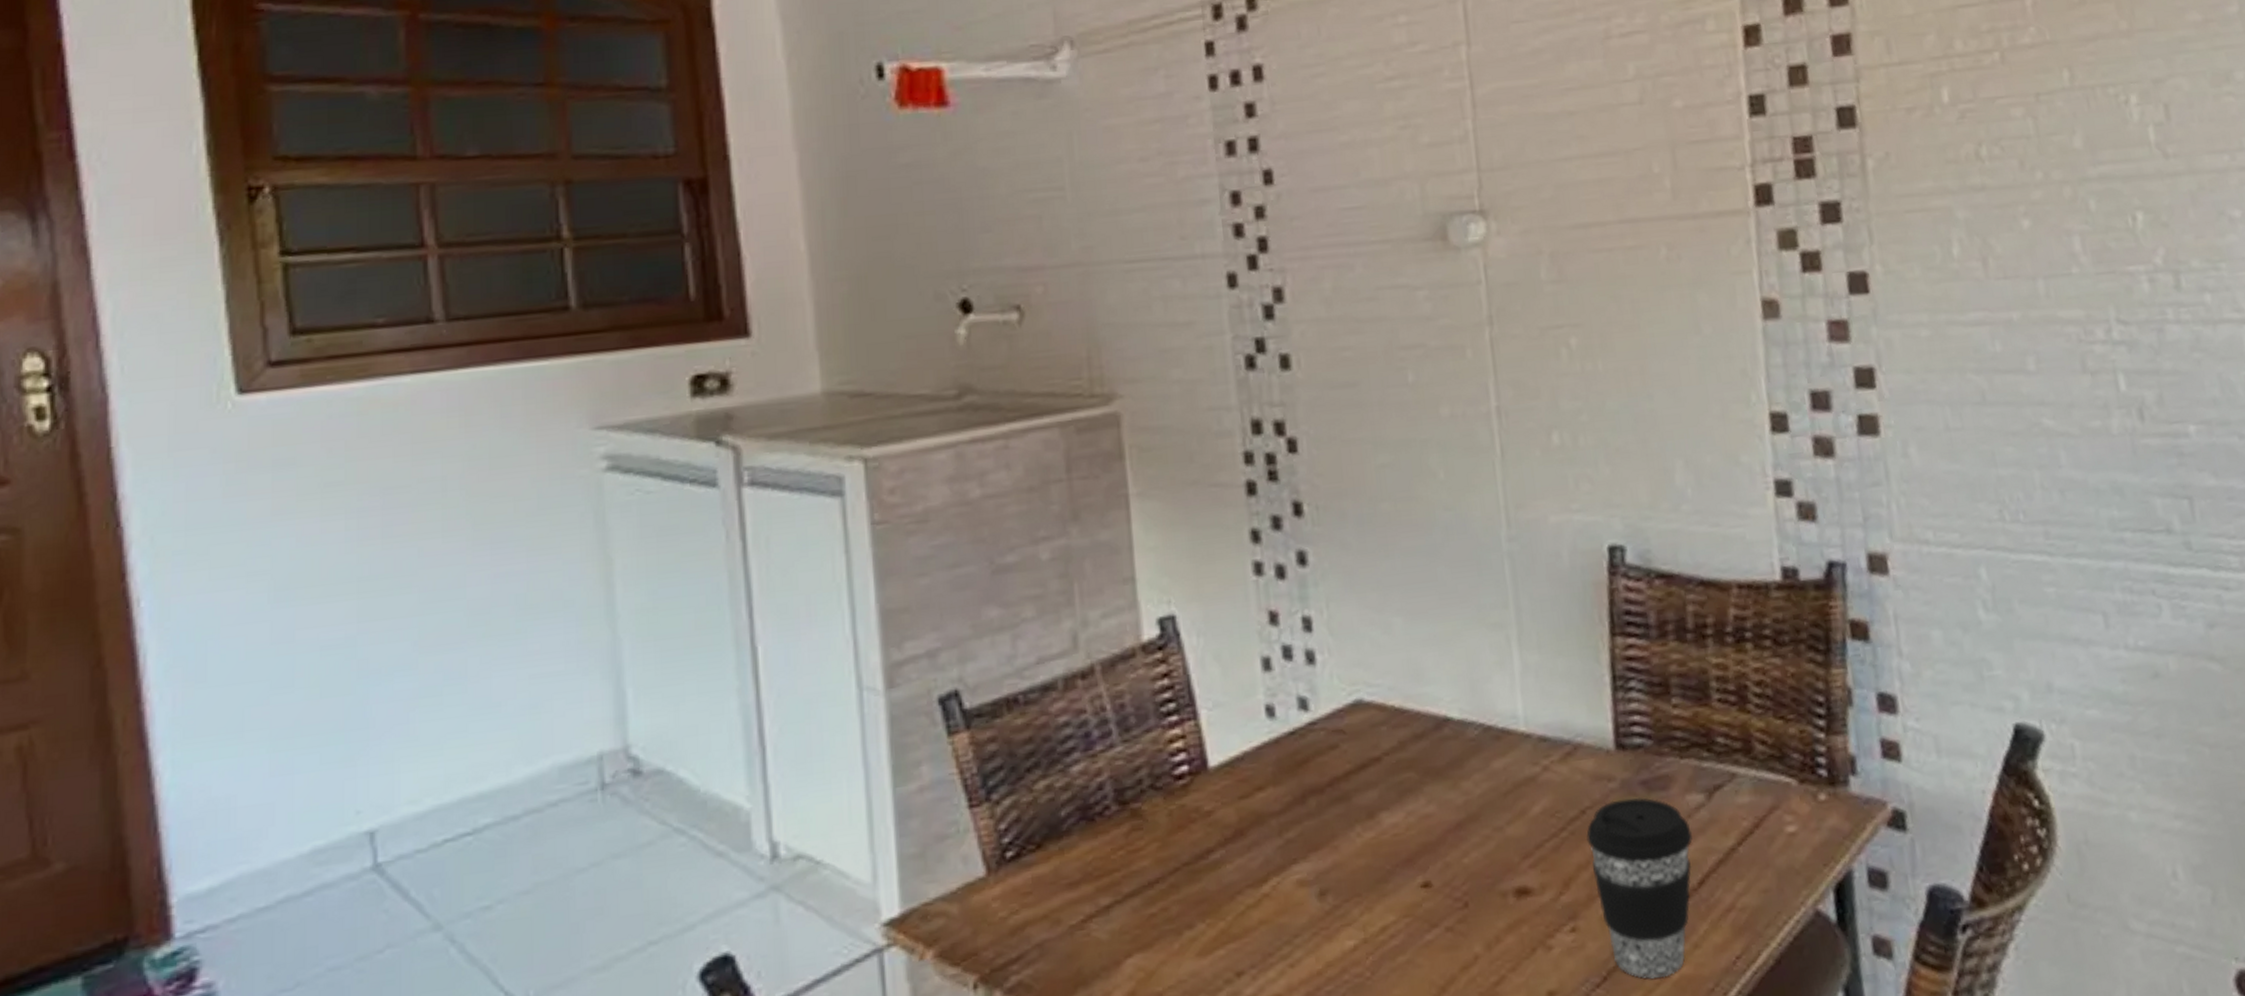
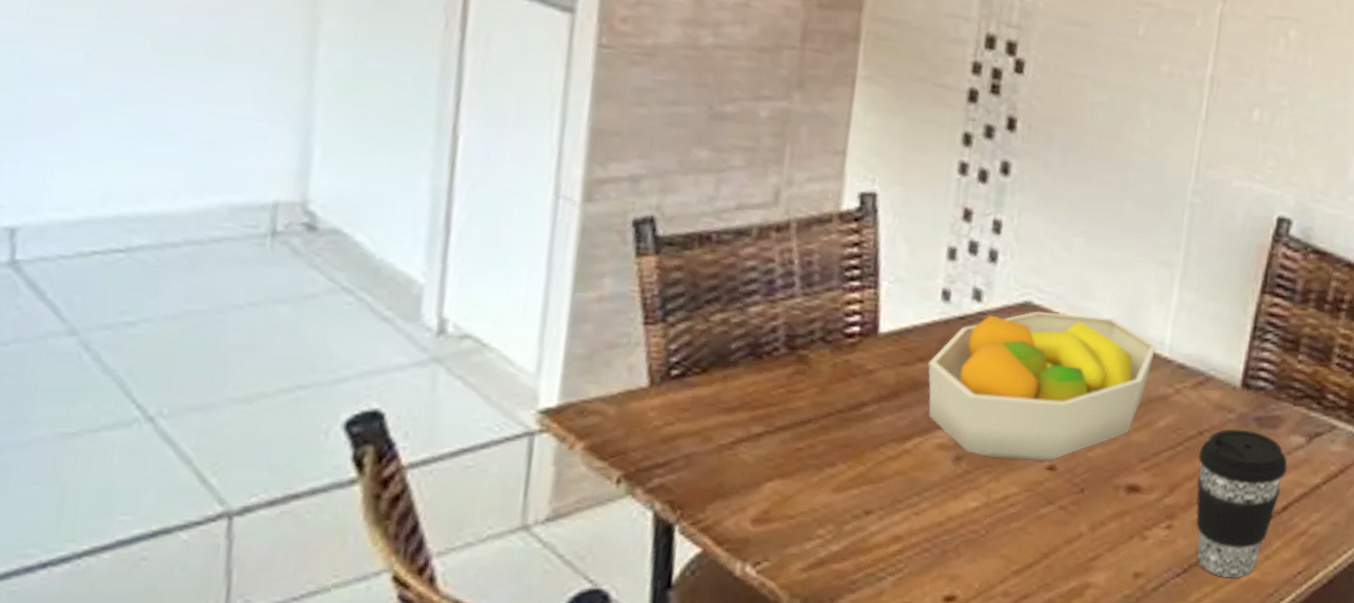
fruit bowl: none [1267,700,1510,887] -> present [928,311,1157,462]

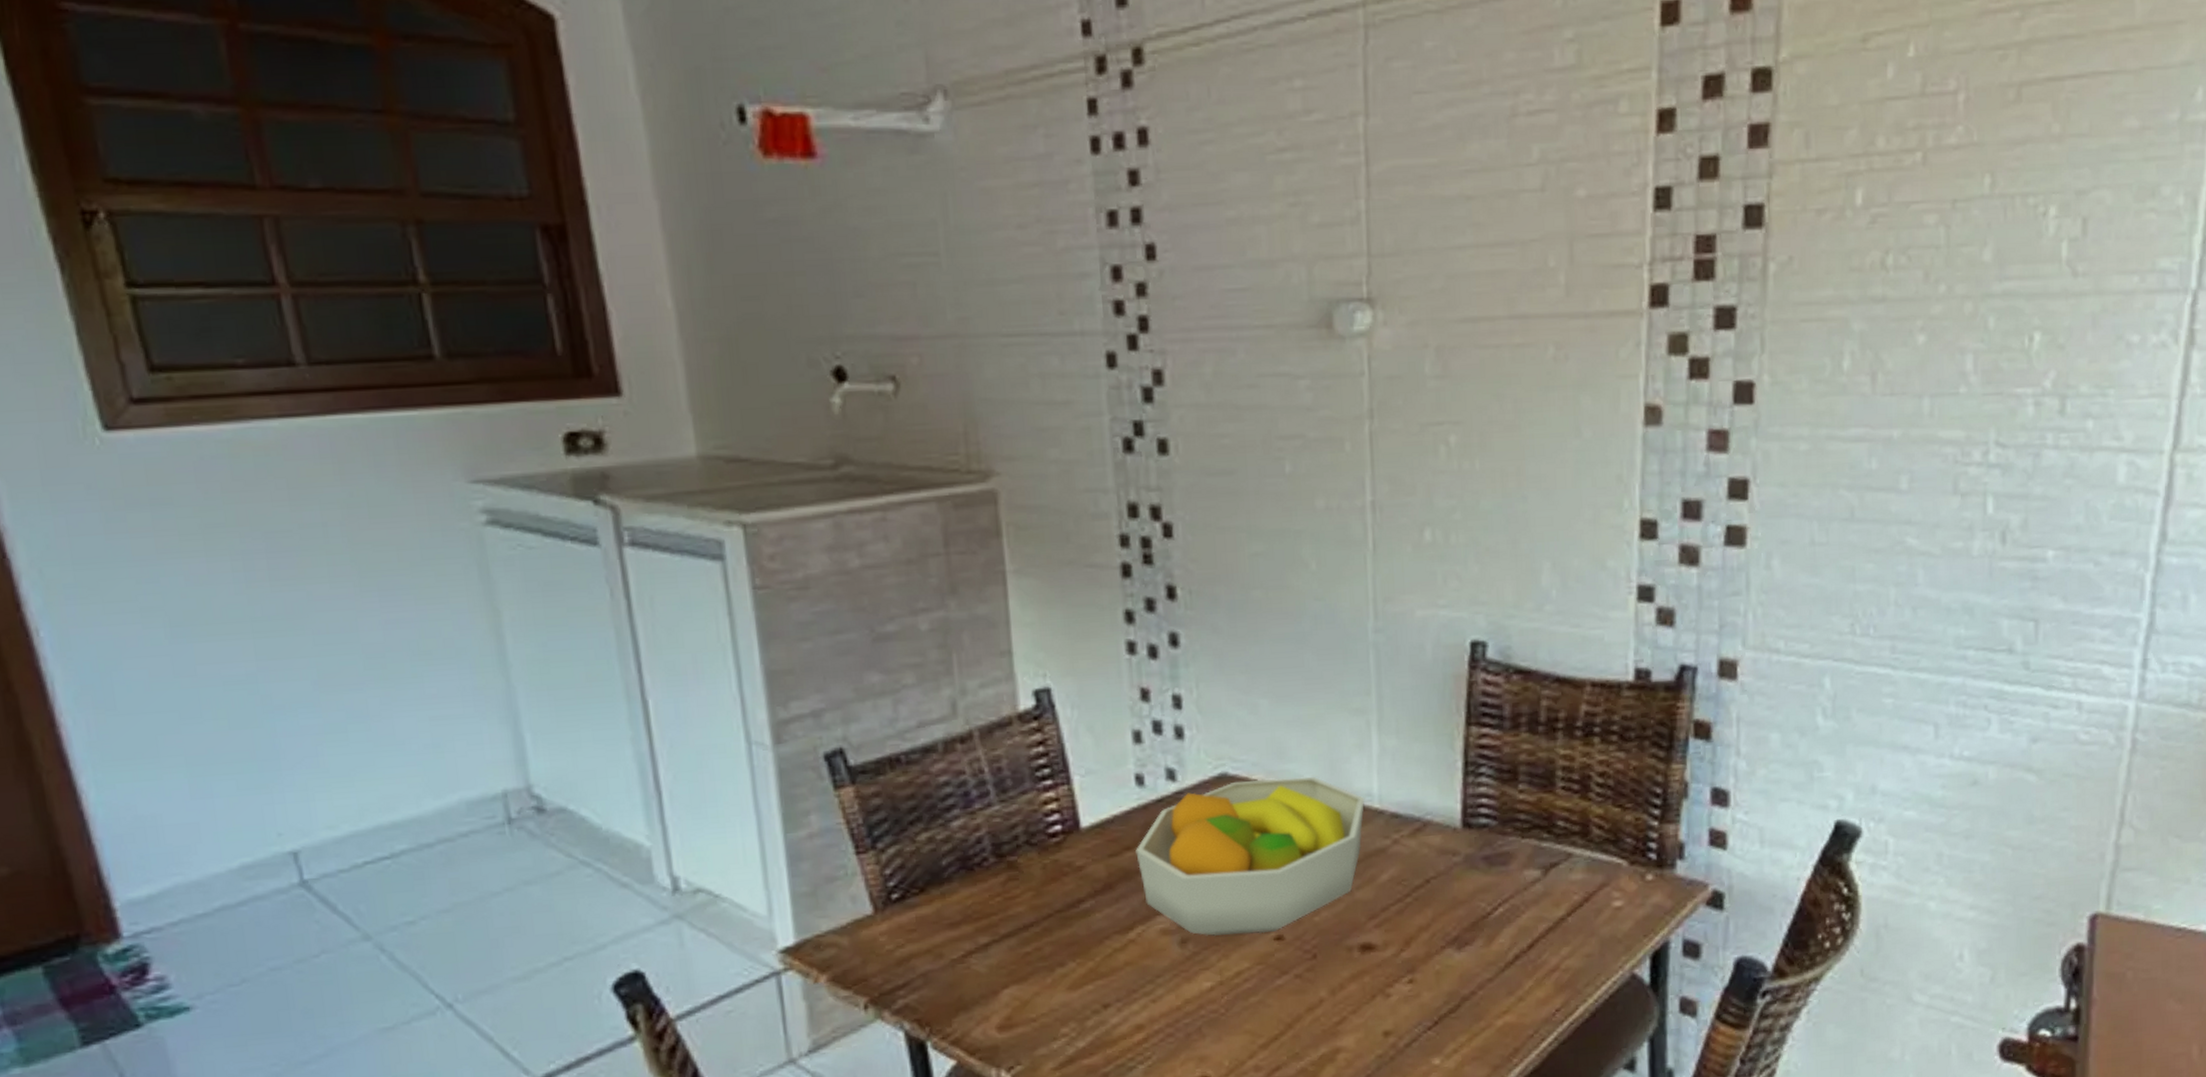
coffee cup: present [1195,428,1287,578] -> none [1429,871,1526,1025]

